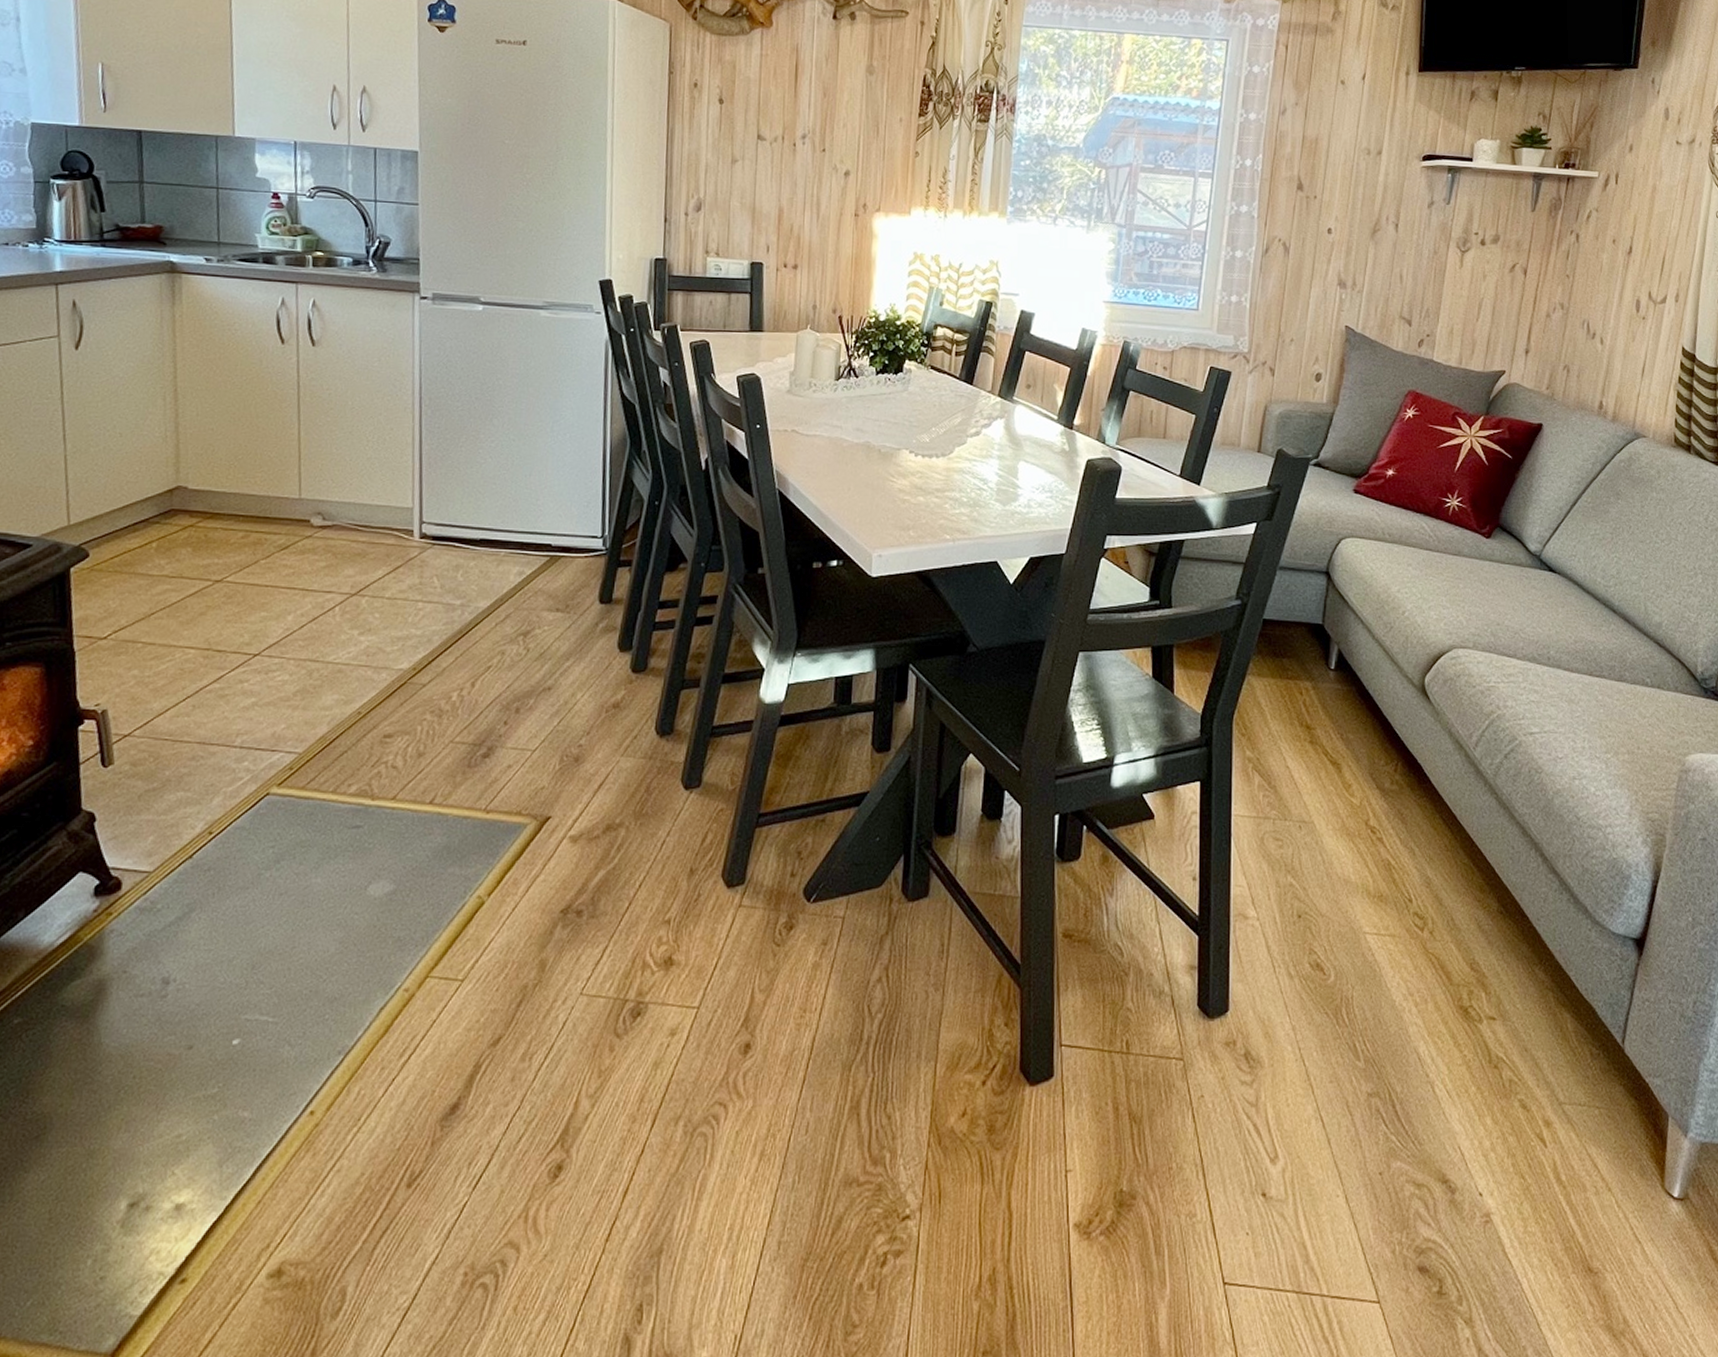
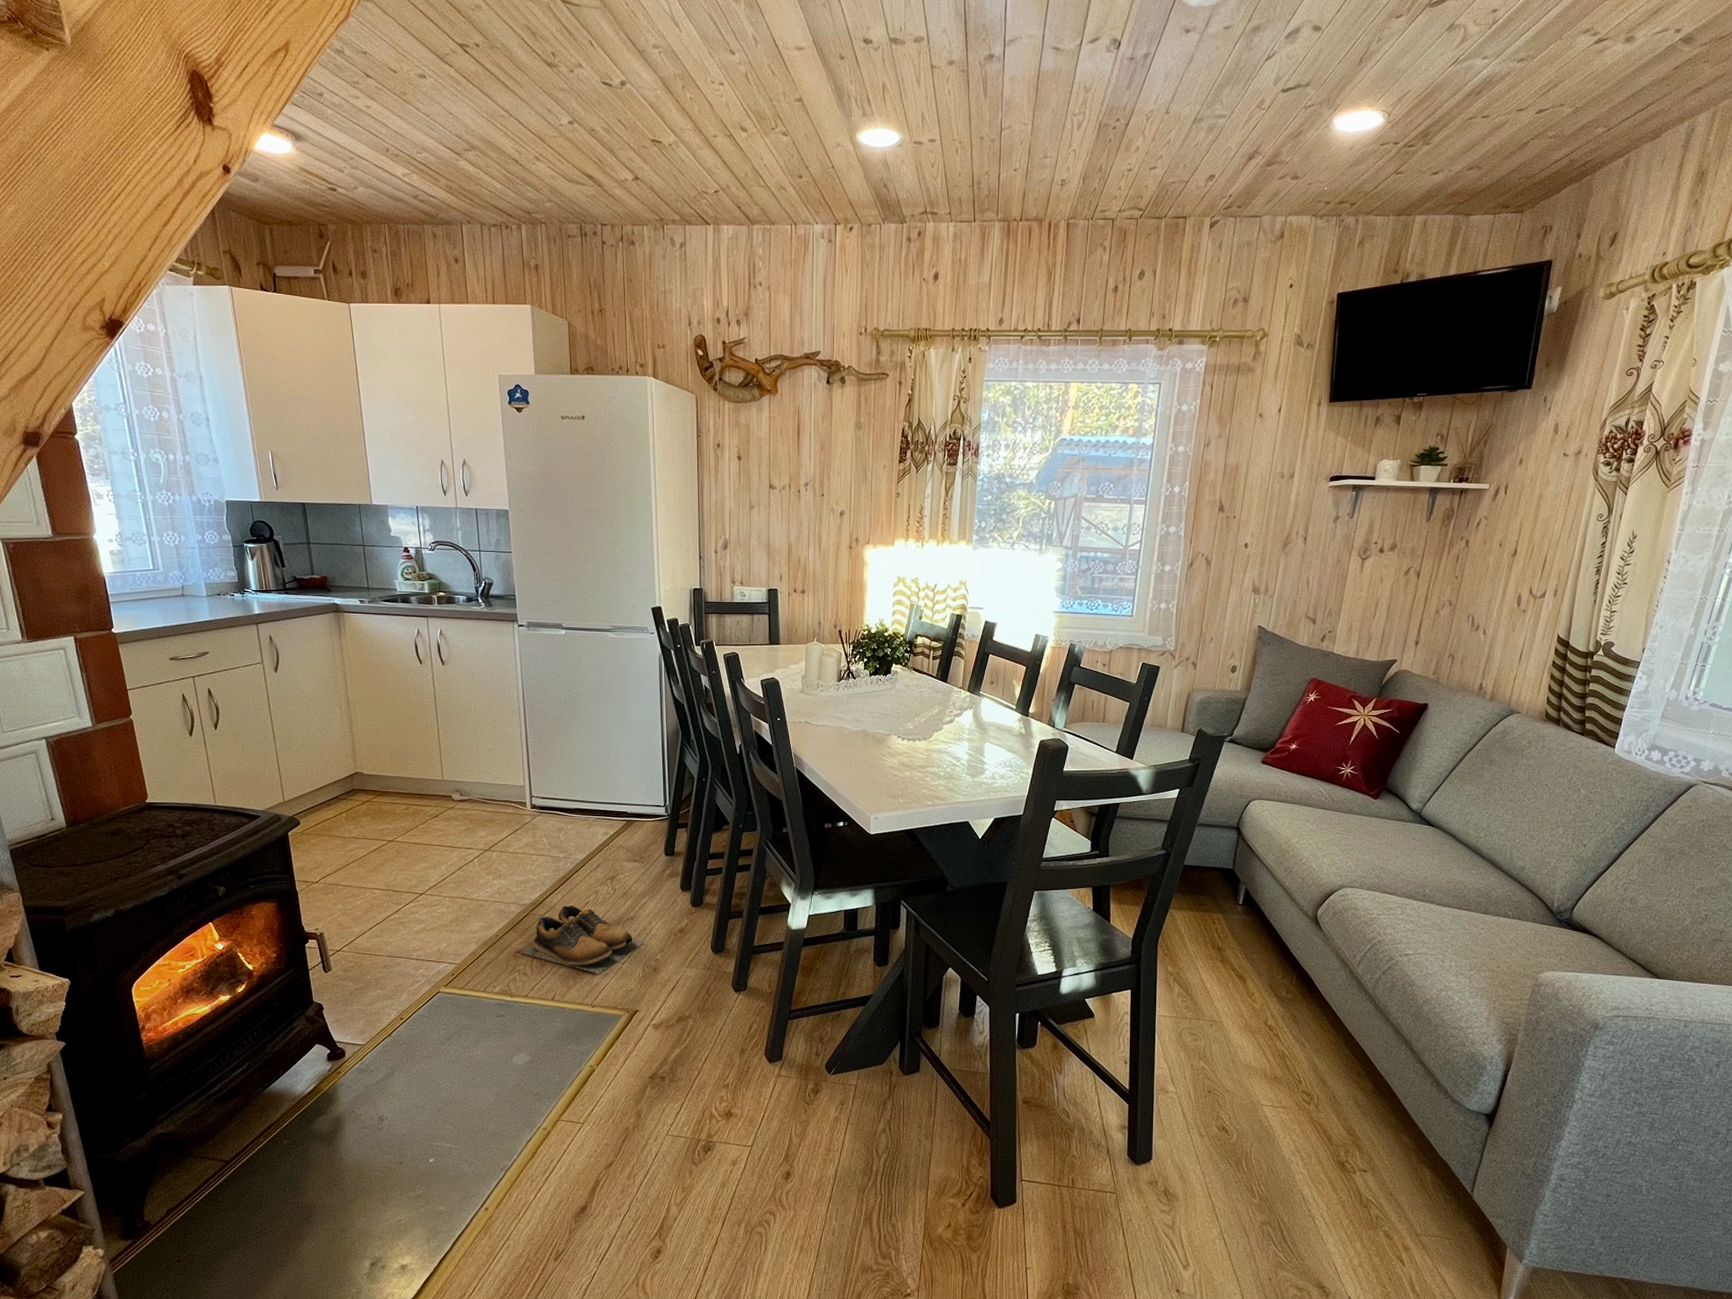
shoes: none [389,670,565,766] -> present [520,904,645,974]

